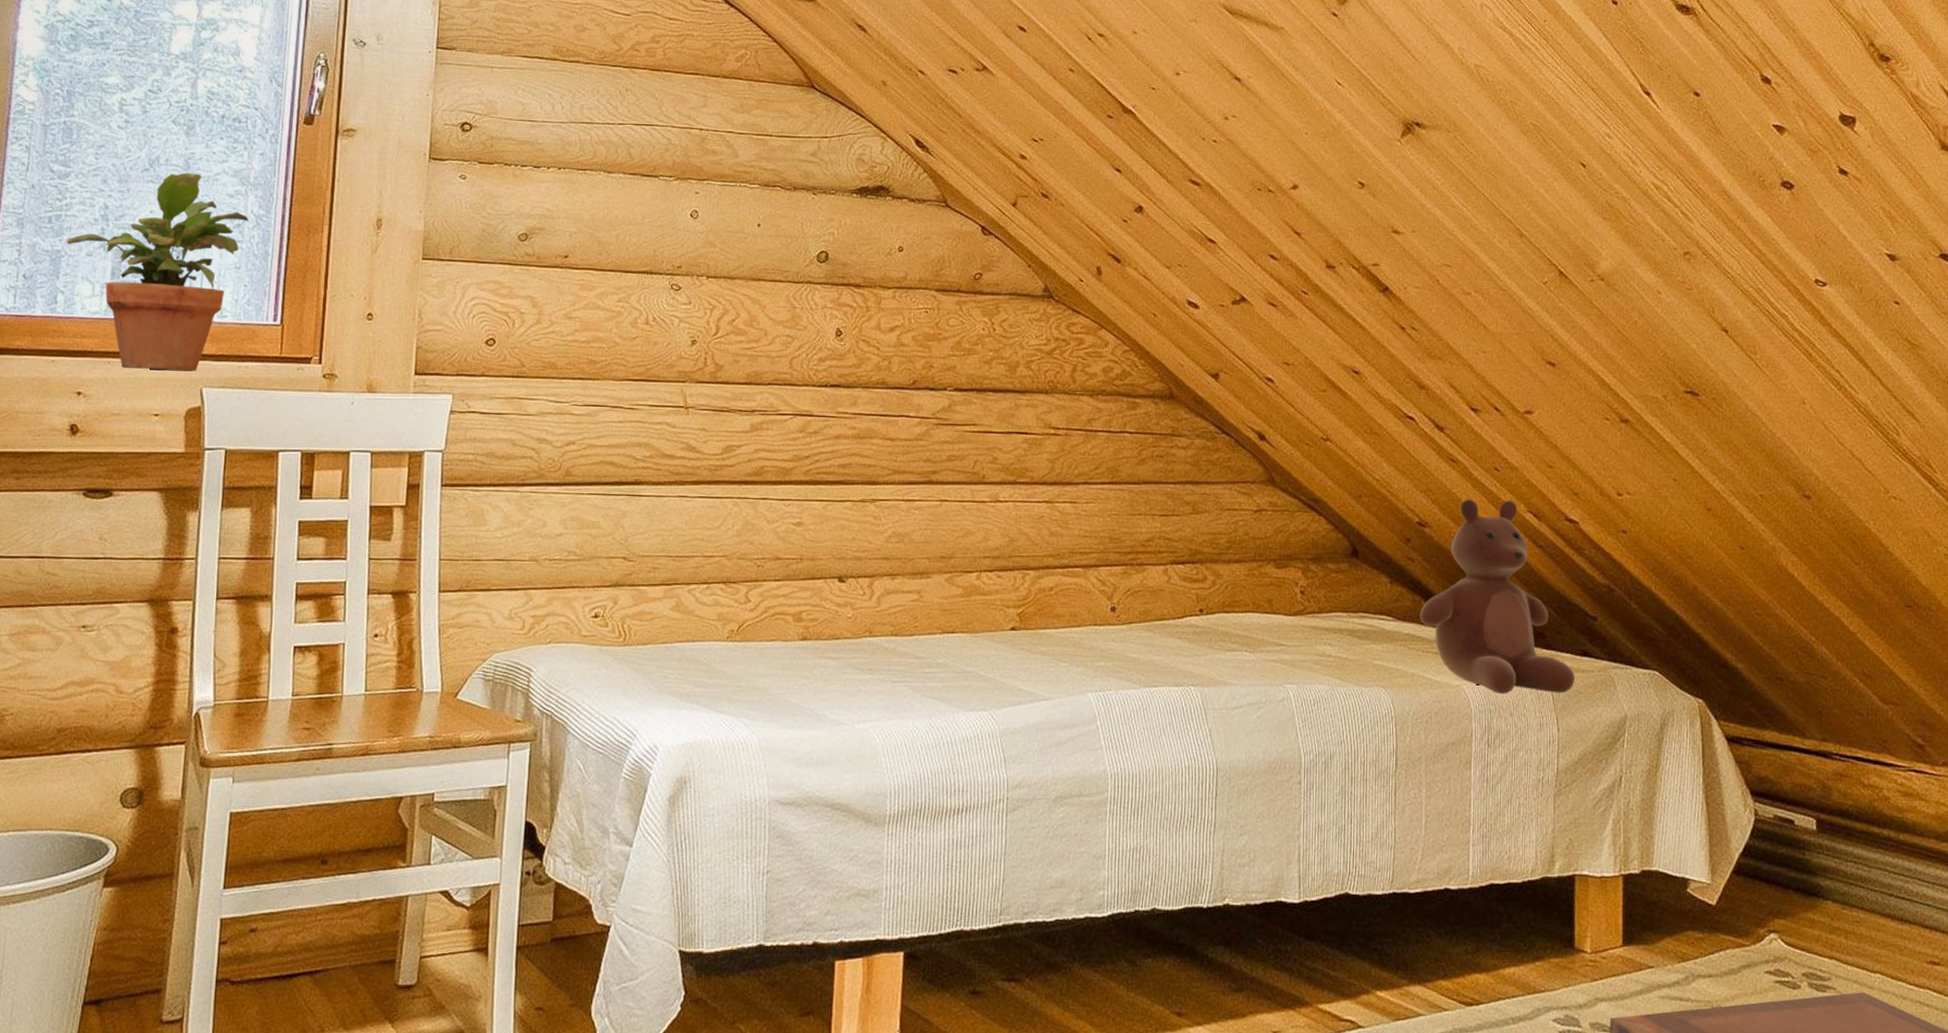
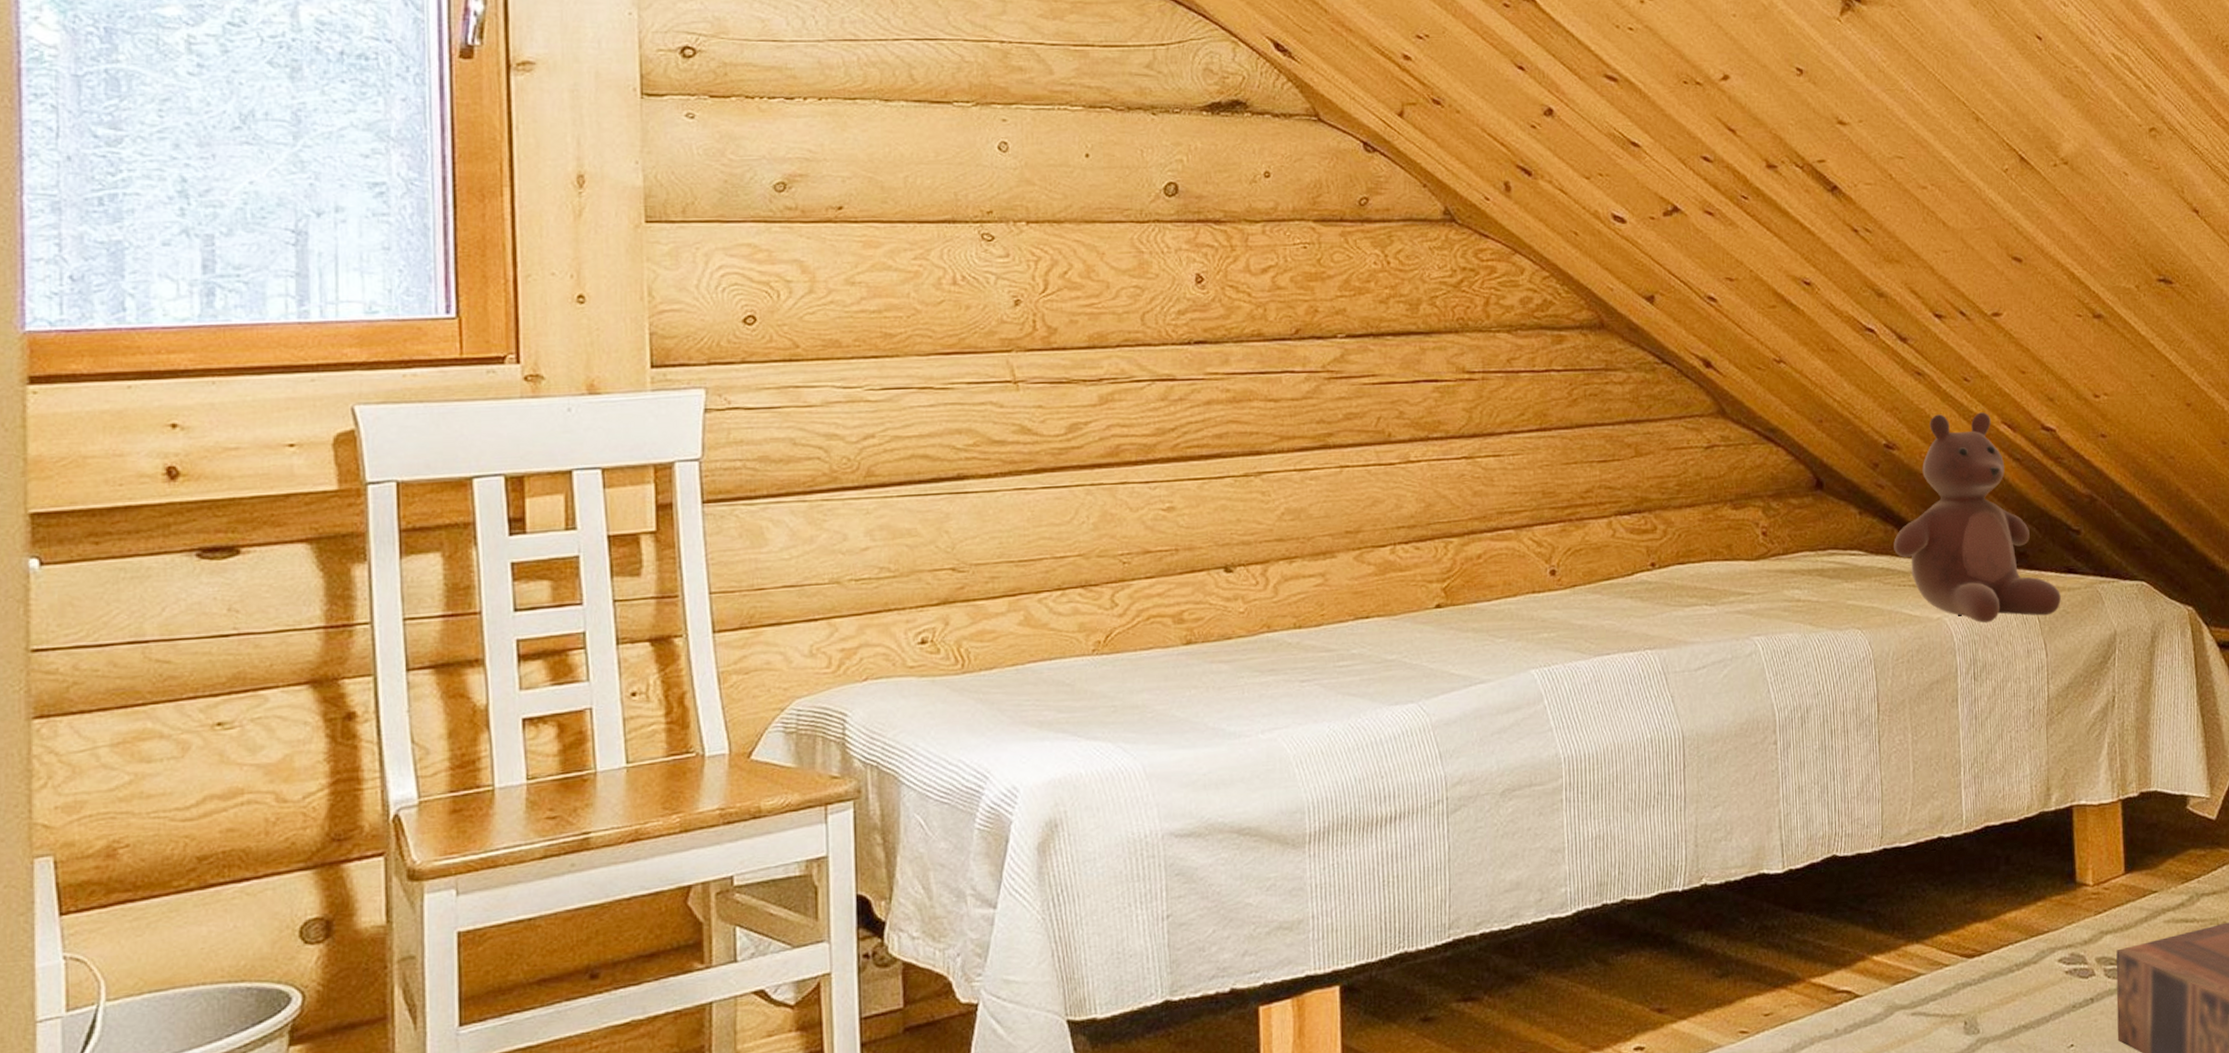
potted plant: present [66,172,249,371] -> none [129,128,395,388]

